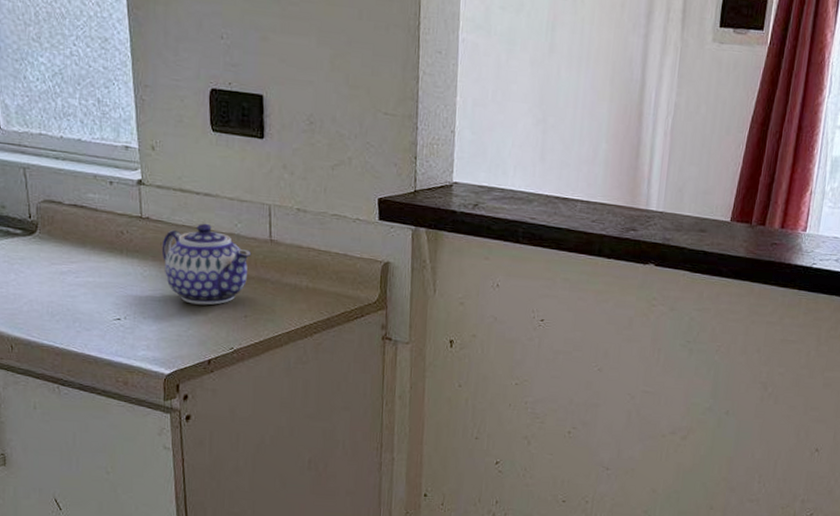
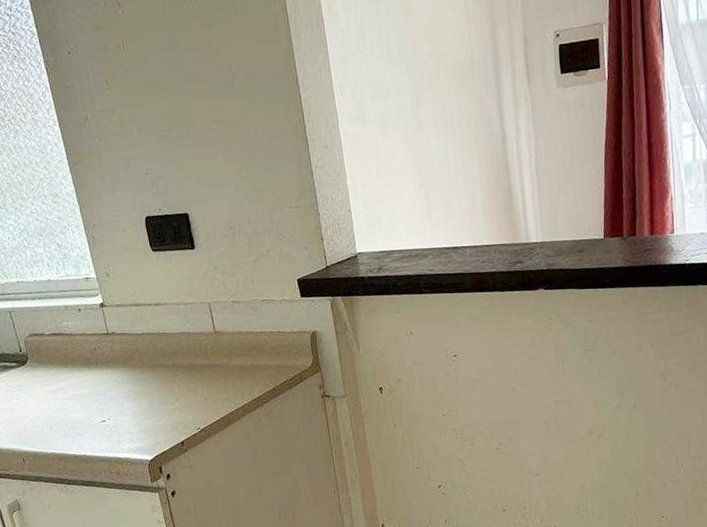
teapot: present [161,223,252,305] -> none [128,328,202,398]

